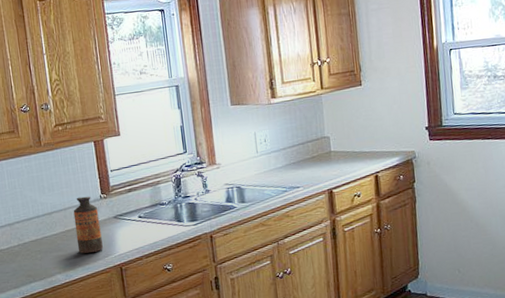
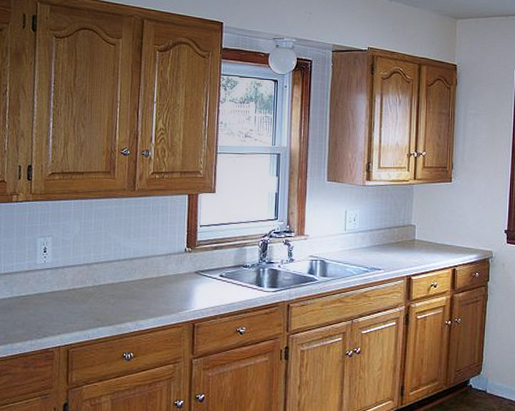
bottle: present [73,196,103,254] -> none [153,247,181,305]

